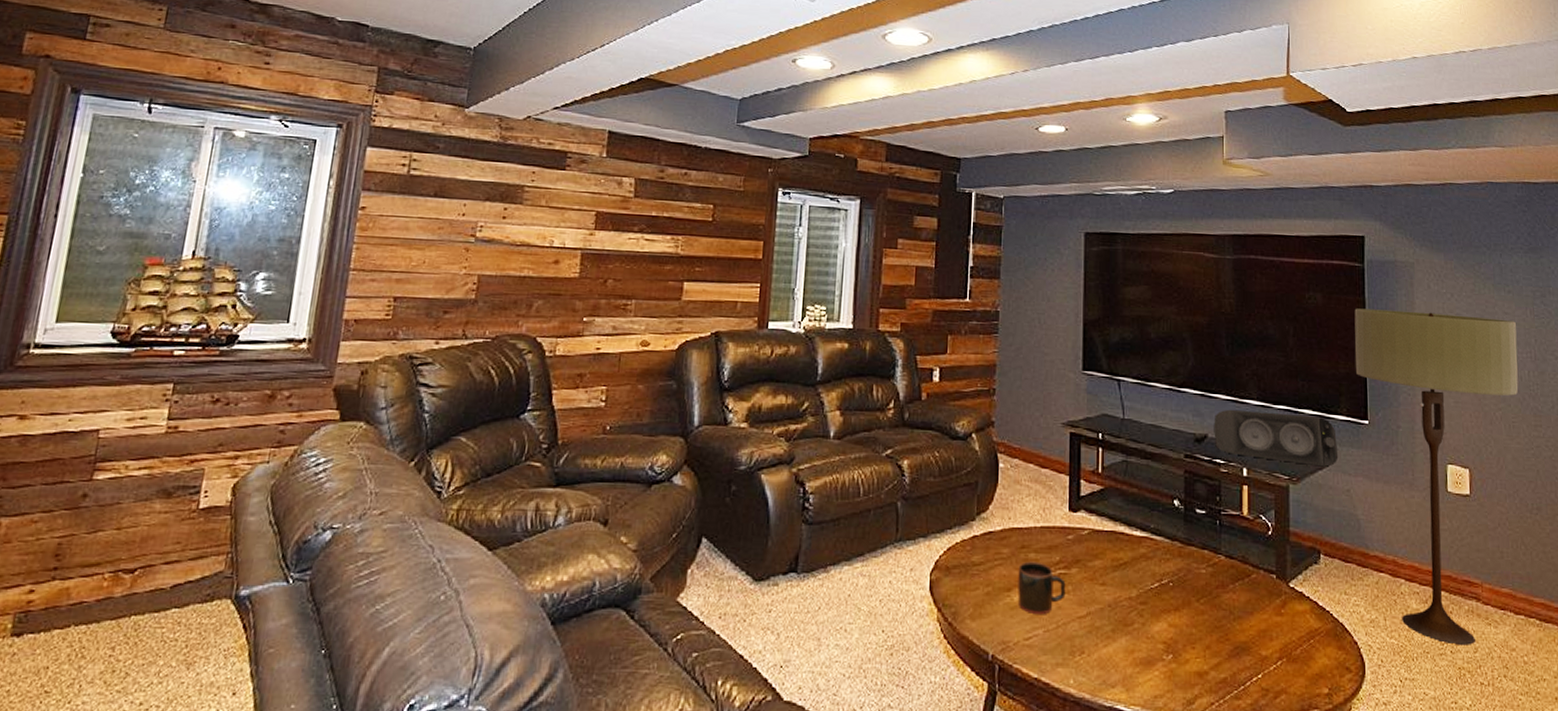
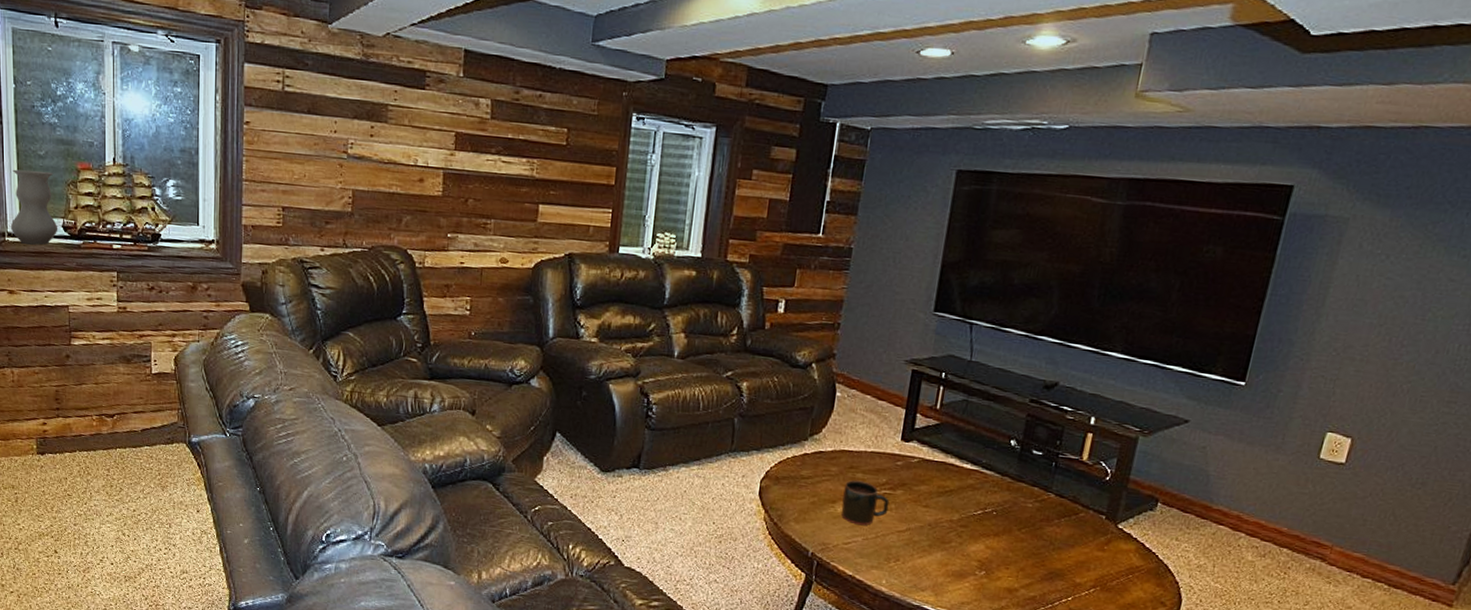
vase: none [39,268,113,358] -> present [10,169,58,246]
speaker: present [1214,409,1339,467] -> none [1065,359,1204,424]
floor lamp: present [1354,308,1519,645] -> none [1232,265,1462,598]

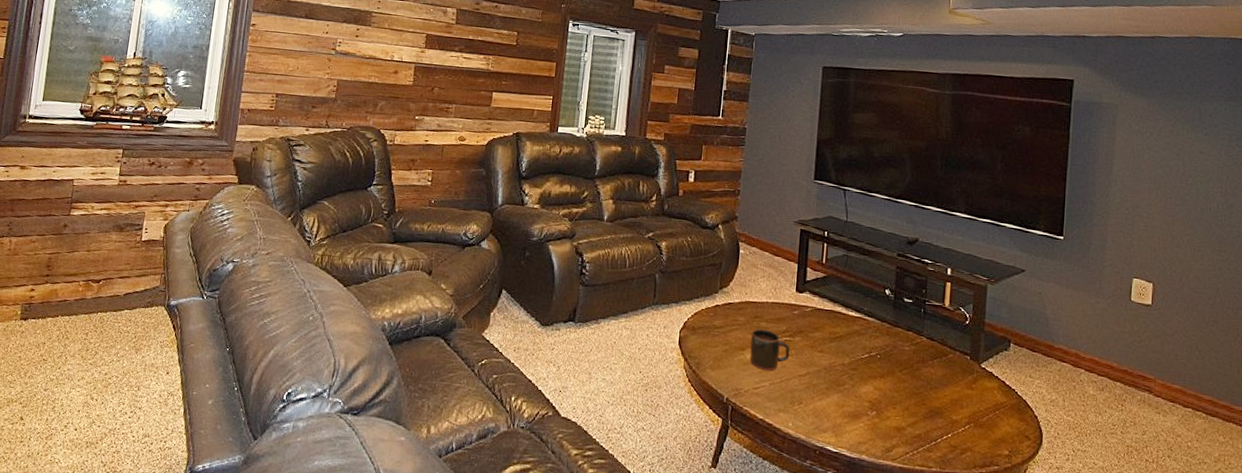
vase: present [10,169,58,246] -> none [32,61,80,126]

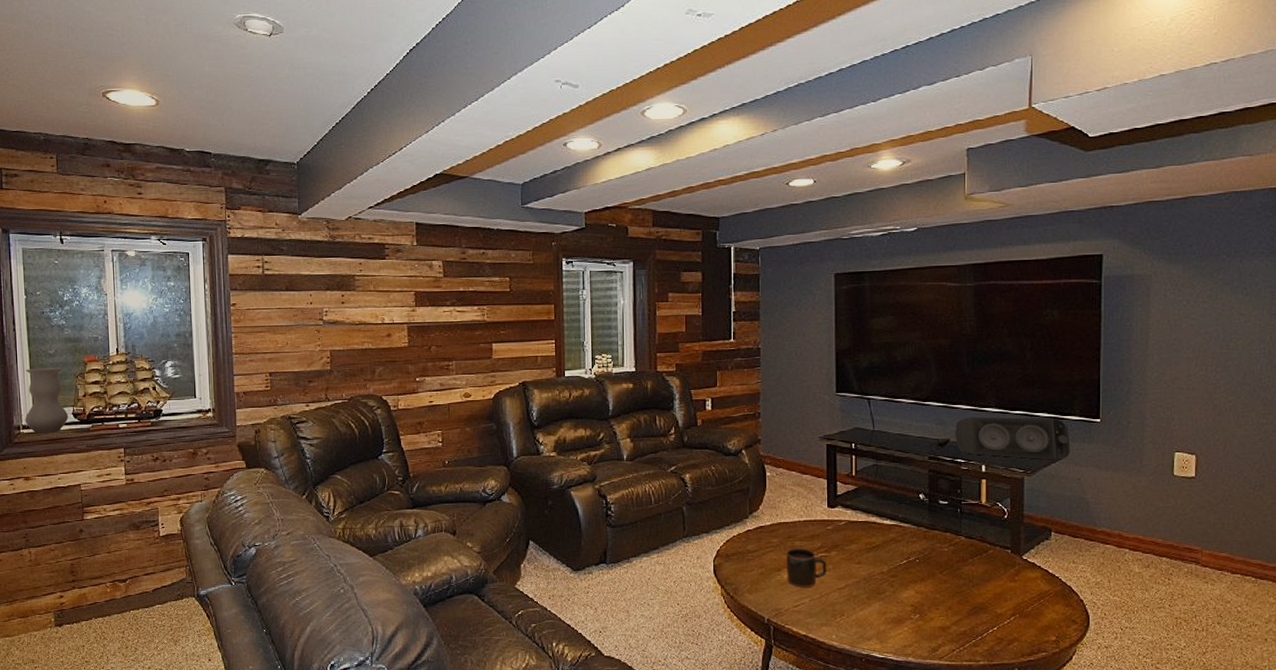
vase: none [32,61,80,126] -> present [24,367,69,435]
speaker: none [924,219,1034,273] -> present [955,417,1071,460]

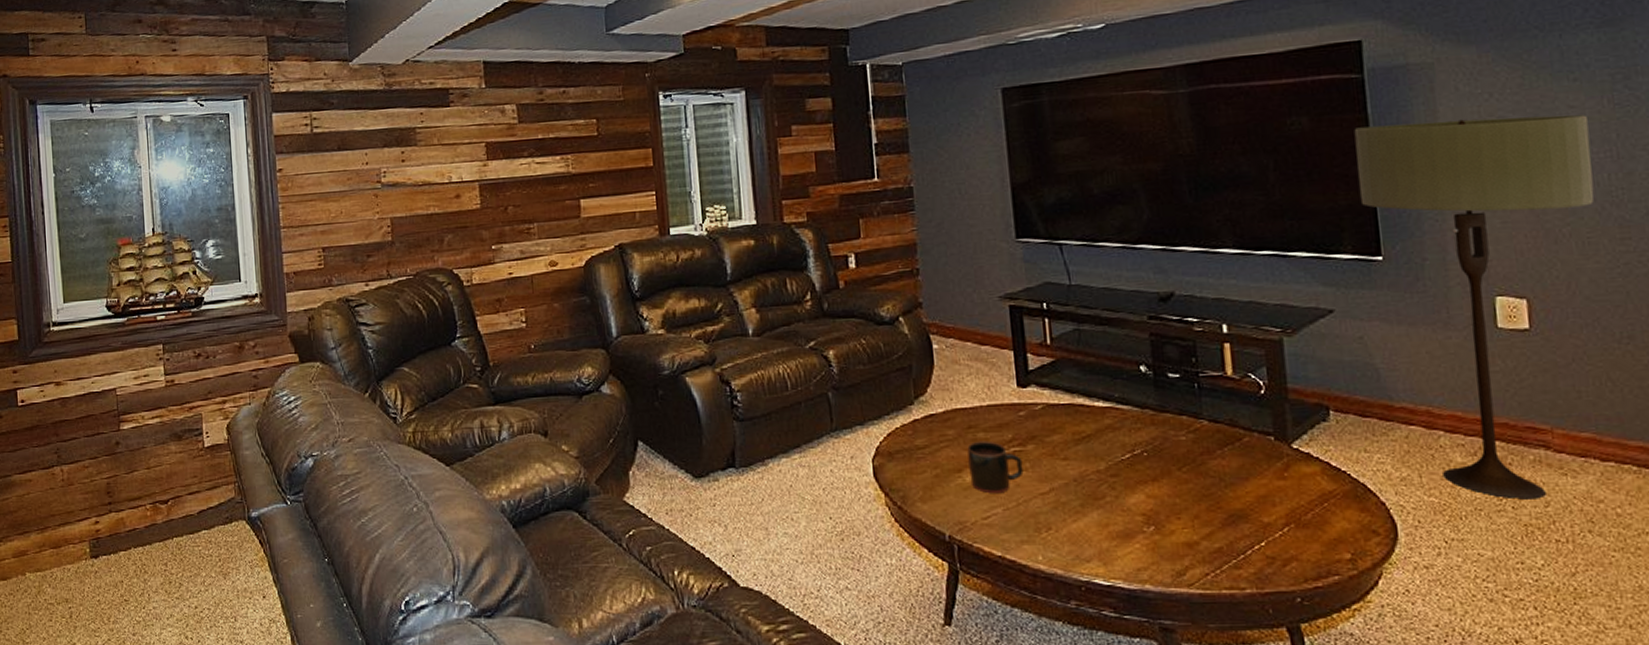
vase: present [24,367,69,435] -> none [55,253,102,332]
speaker: present [955,417,1071,460] -> none [1180,257,1345,315]
floor lamp: none [1089,319,1251,600] -> present [1354,115,1595,500]

